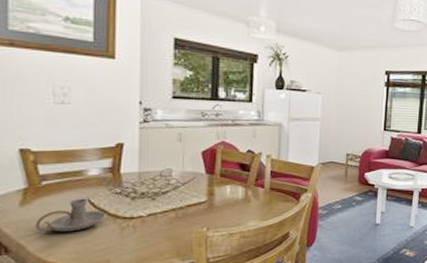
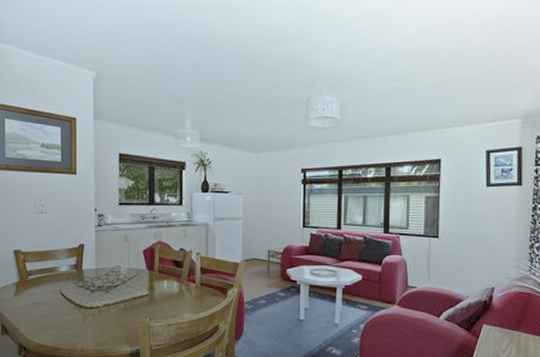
candle holder: present [36,198,106,232] -> none [25,290,73,318]

